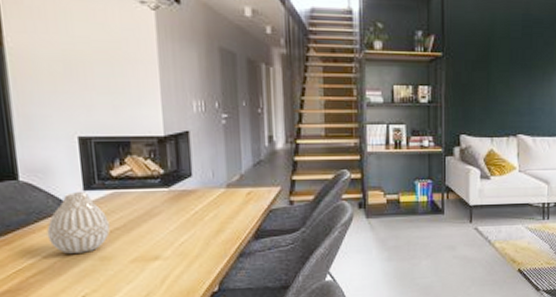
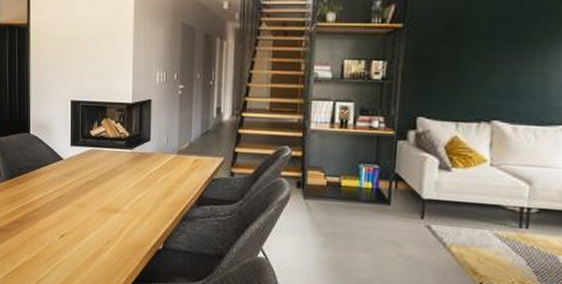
vase: present [46,192,110,254] -> none [44,146,86,199]

